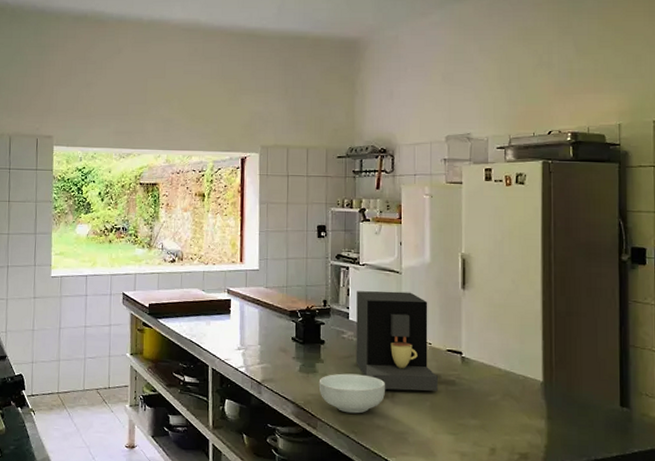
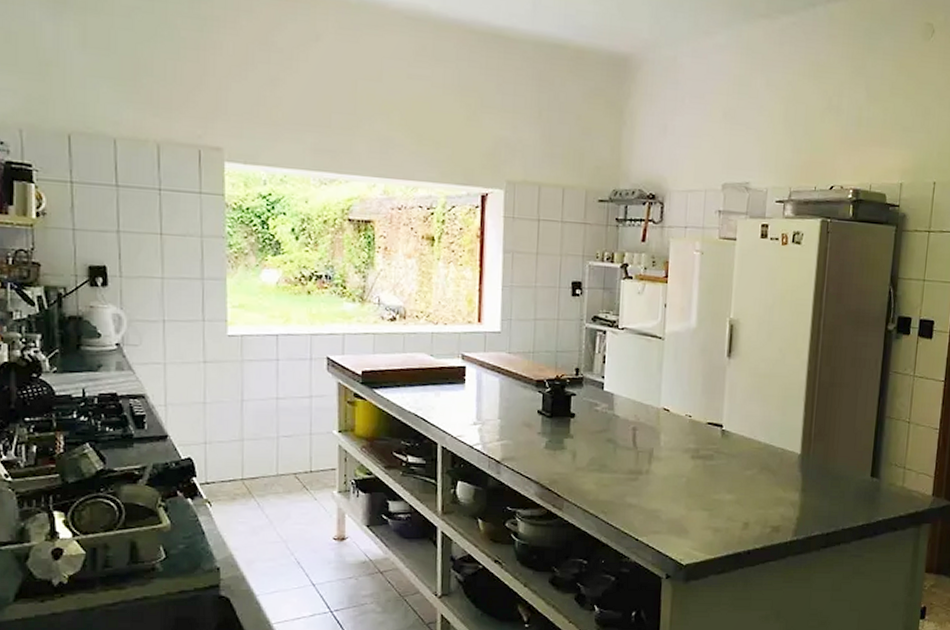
cereal bowl: present [318,373,386,414] -> none [566,449,641,493]
coffee maker: present [356,291,438,391] -> none [609,358,696,467]

